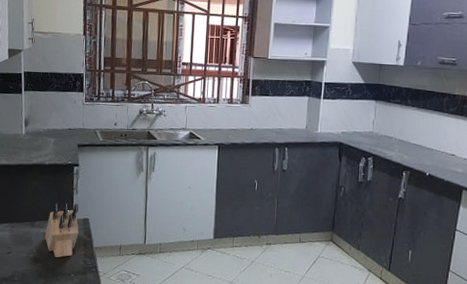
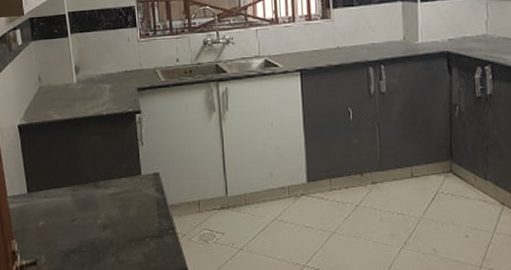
knife block: present [44,203,79,258] -> none [111,156,150,222]

